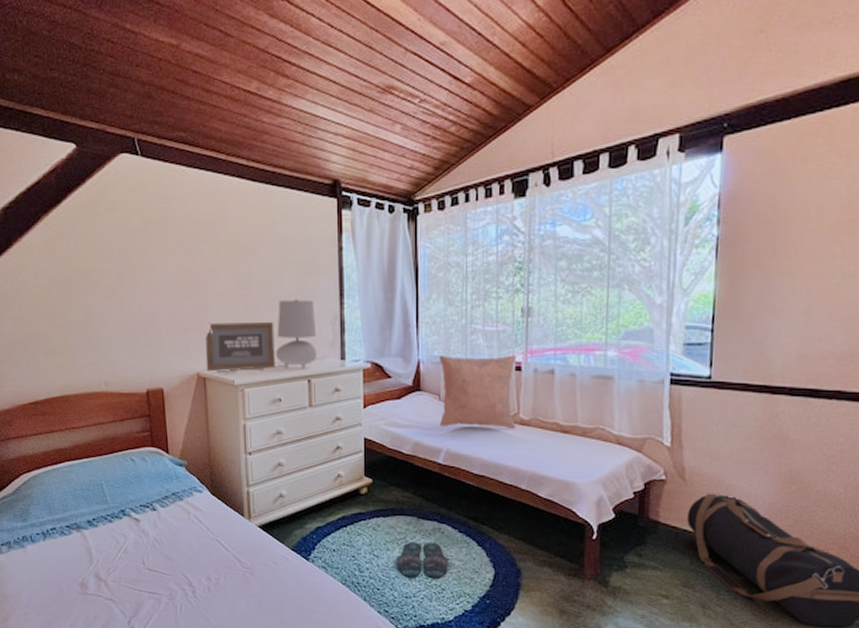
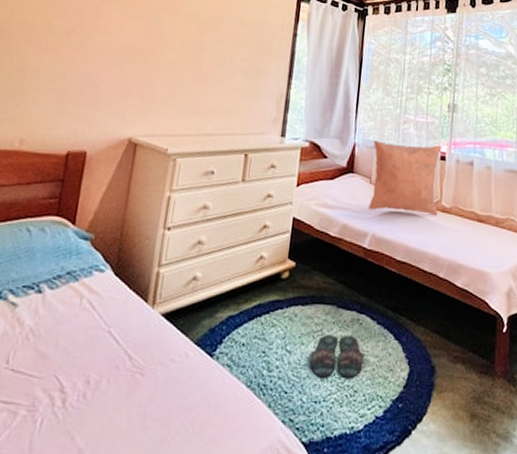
picture frame: present [205,321,275,372] -> none [139,88,220,140]
table lamp: present [275,300,317,370] -> none [216,74,263,144]

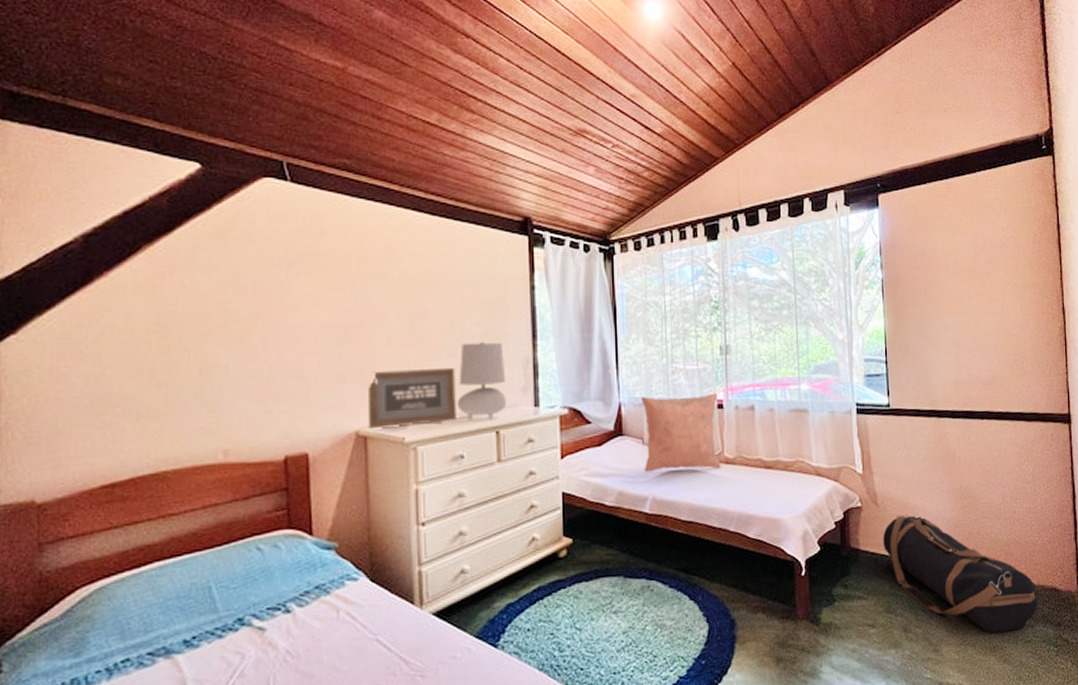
picture frame: none [139,88,220,140] -> present [367,367,456,429]
table lamp: none [216,74,263,144] -> present [456,342,507,422]
slippers: present [309,334,364,379] -> none [602,602,660,650]

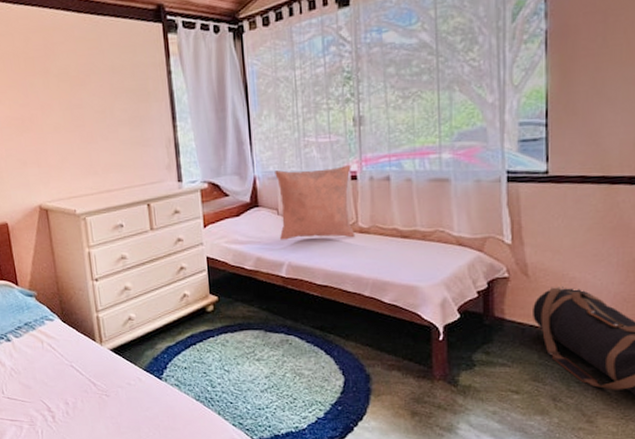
picture frame: present [367,367,456,429] -> none [44,149,115,204]
table lamp: present [456,342,507,422] -> none [113,125,155,196]

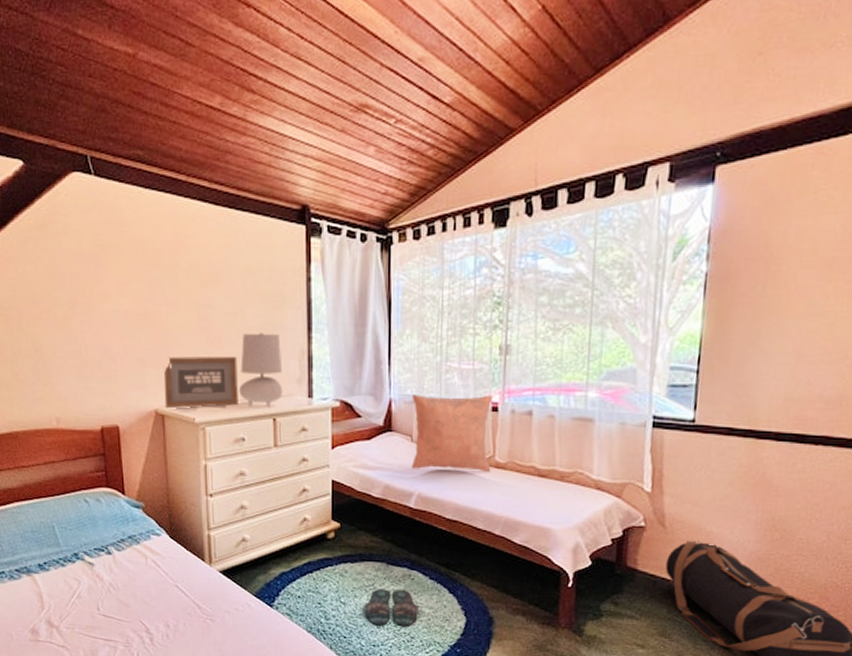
picture frame: none [44,149,115,204] -> present [163,356,238,409]
table lamp: none [113,125,155,196] -> present [238,333,283,408]
slippers: none [247,353,299,390] -> present [364,589,418,627]

